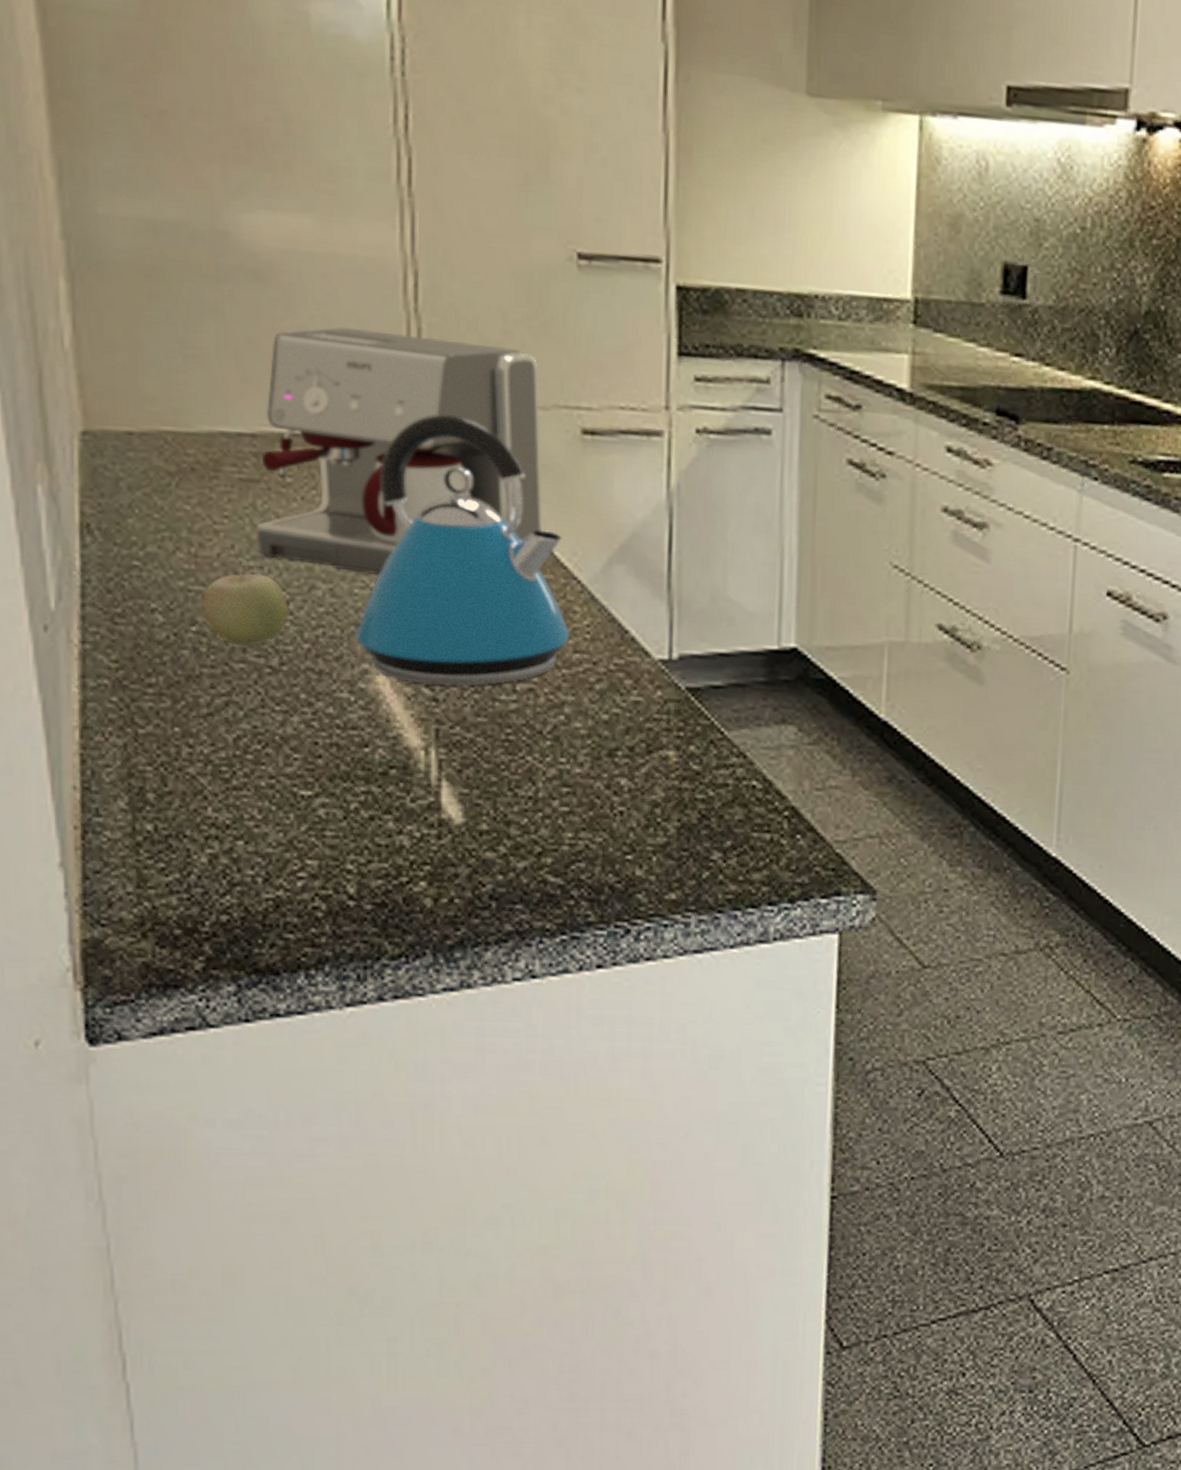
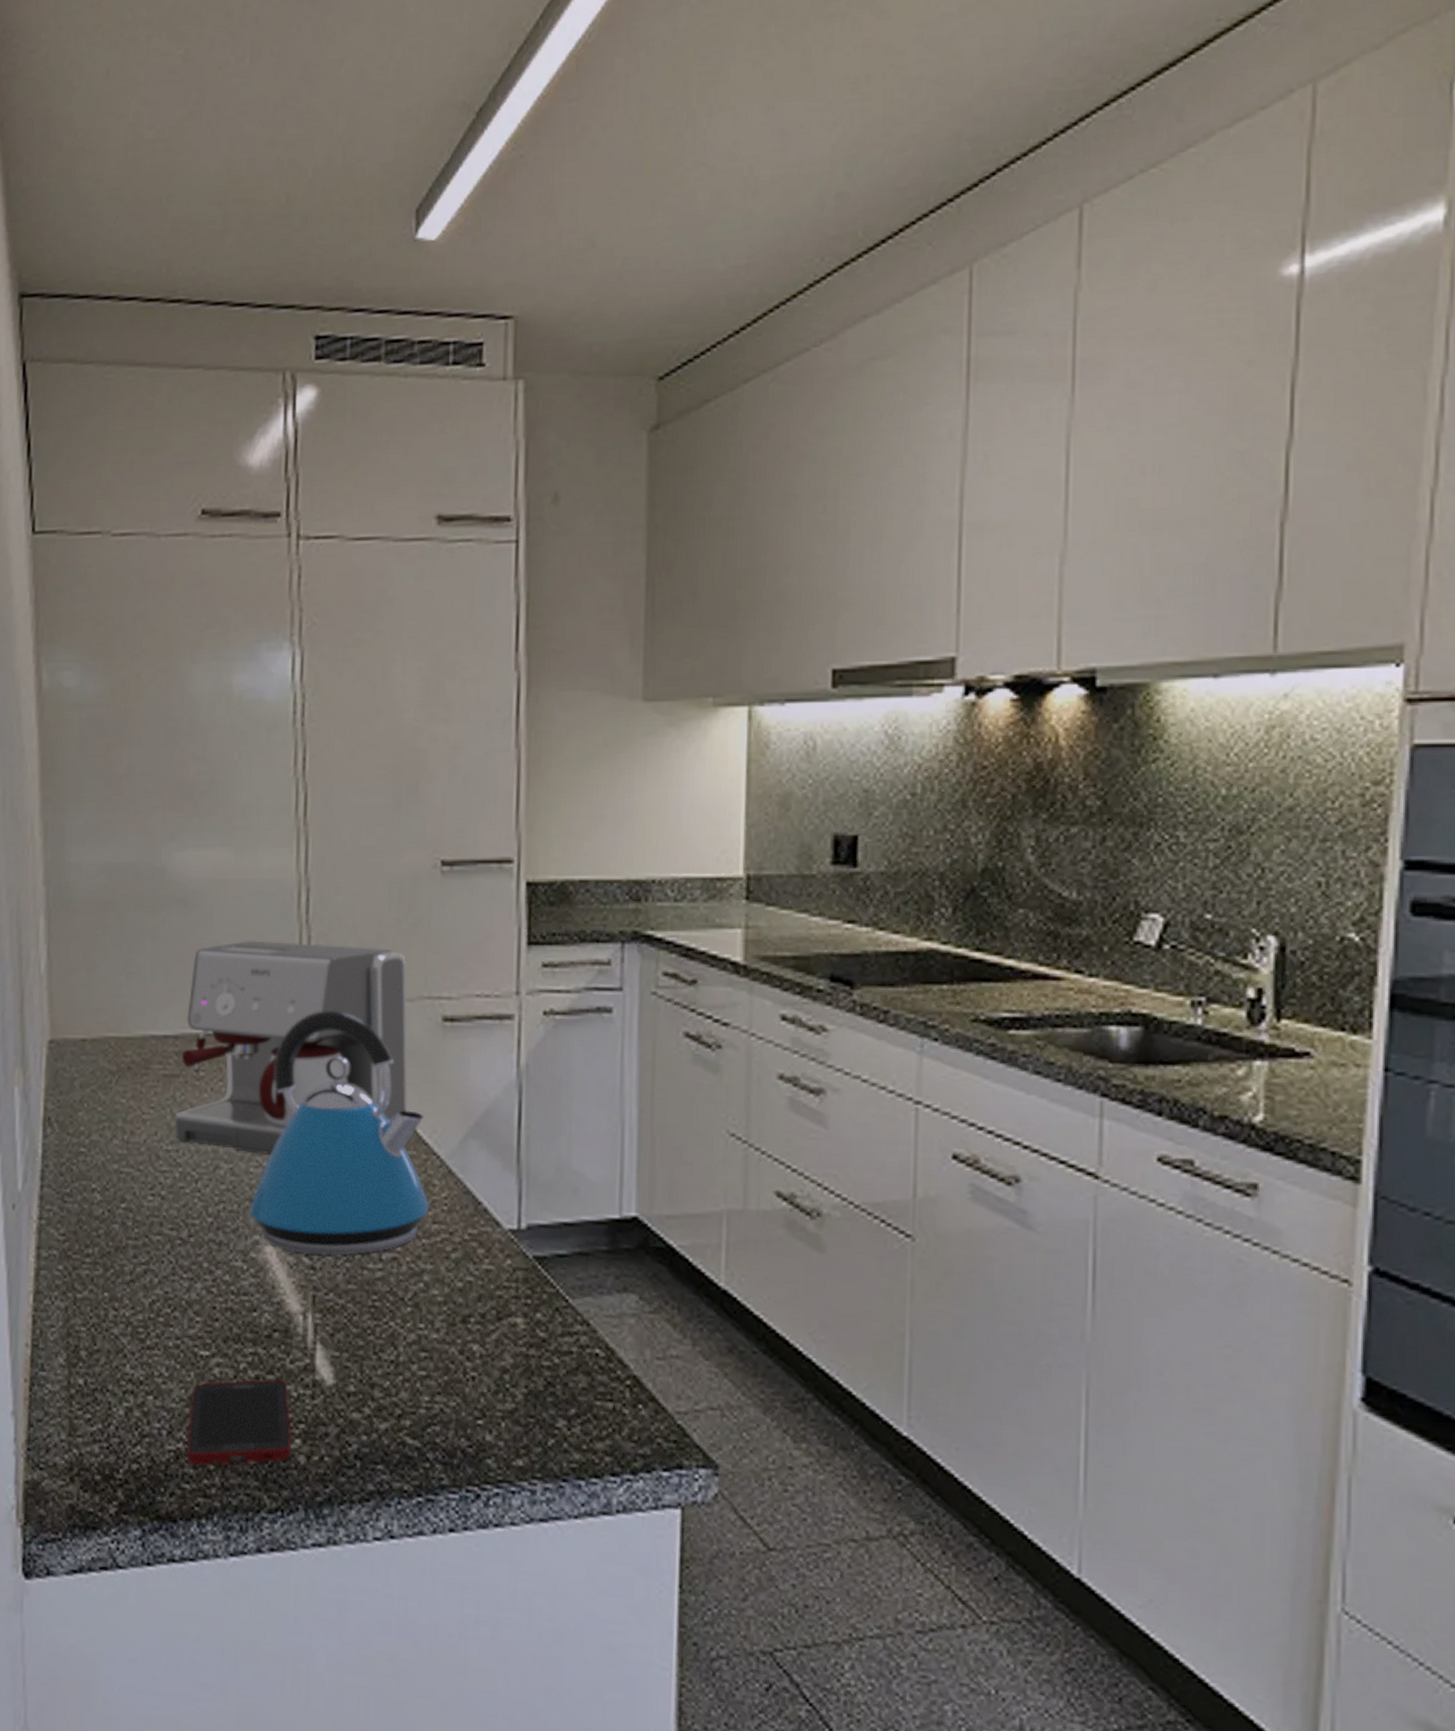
fruit: present [202,565,289,646] -> none [130,1149,197,1220]
cell phone: none [289,819,416,914] -> present [187,1379,292,1466]

